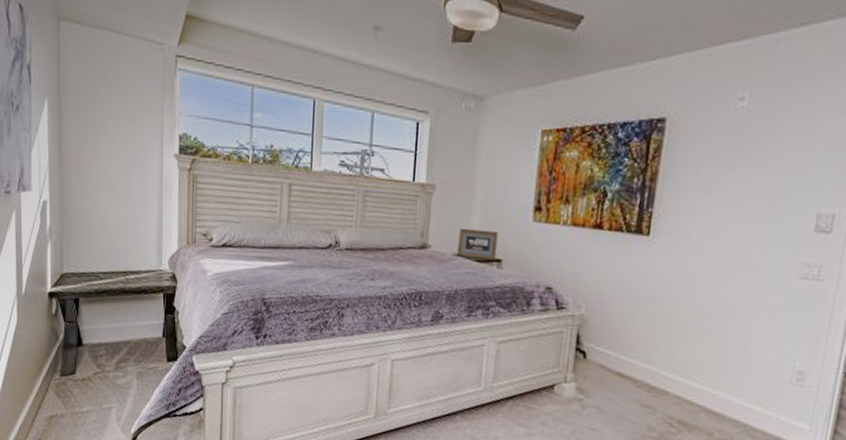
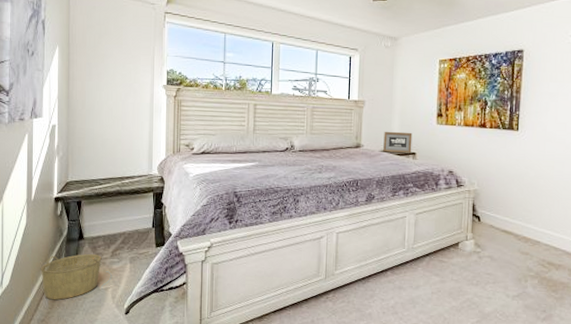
basket: none [35,363,104,417] -> present [41,254,102,300]

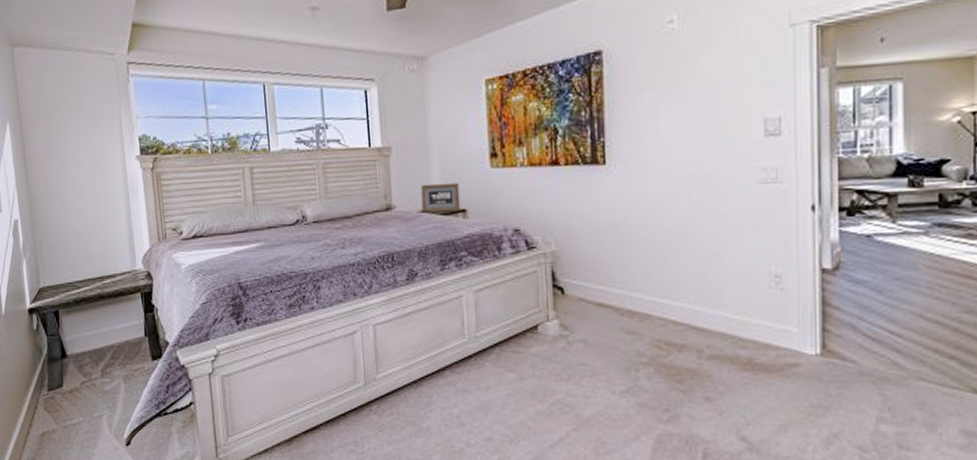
basket: present [41,254,102,300] -> none [23,375,91,434]

